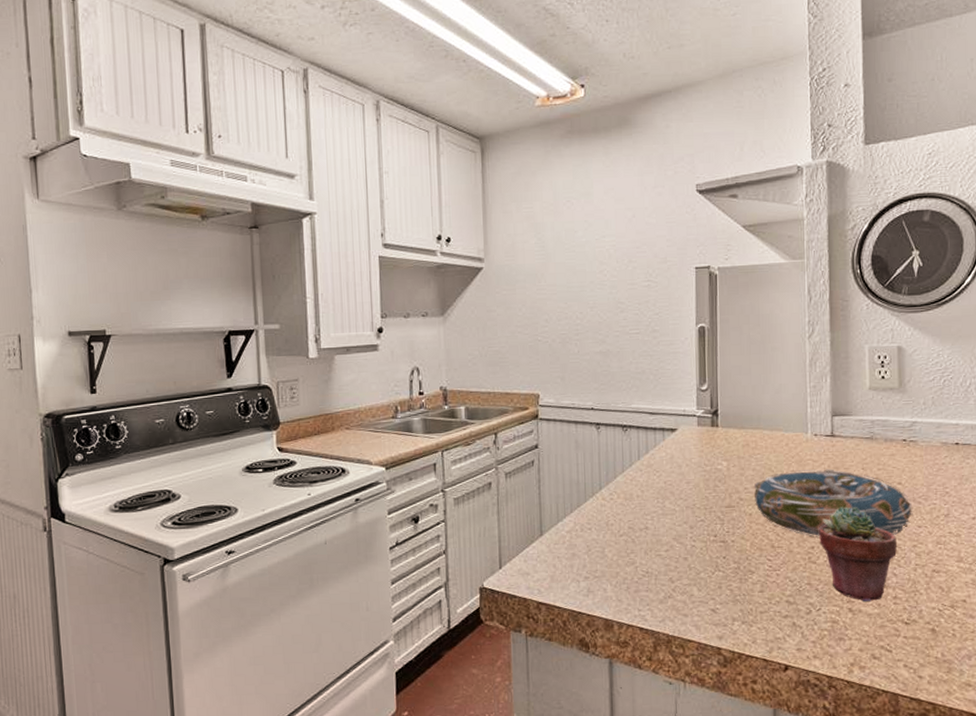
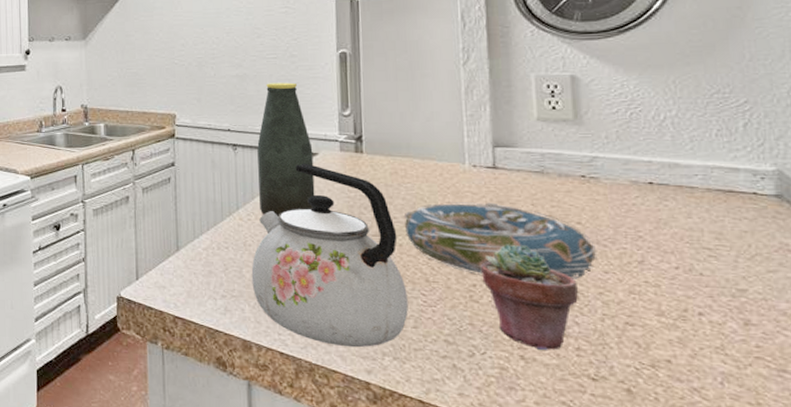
kettle: none [613,439,756,616] -> present [251,163,408,348]
bottle: none [620,358,674,495] -> present [257,82,315,217]

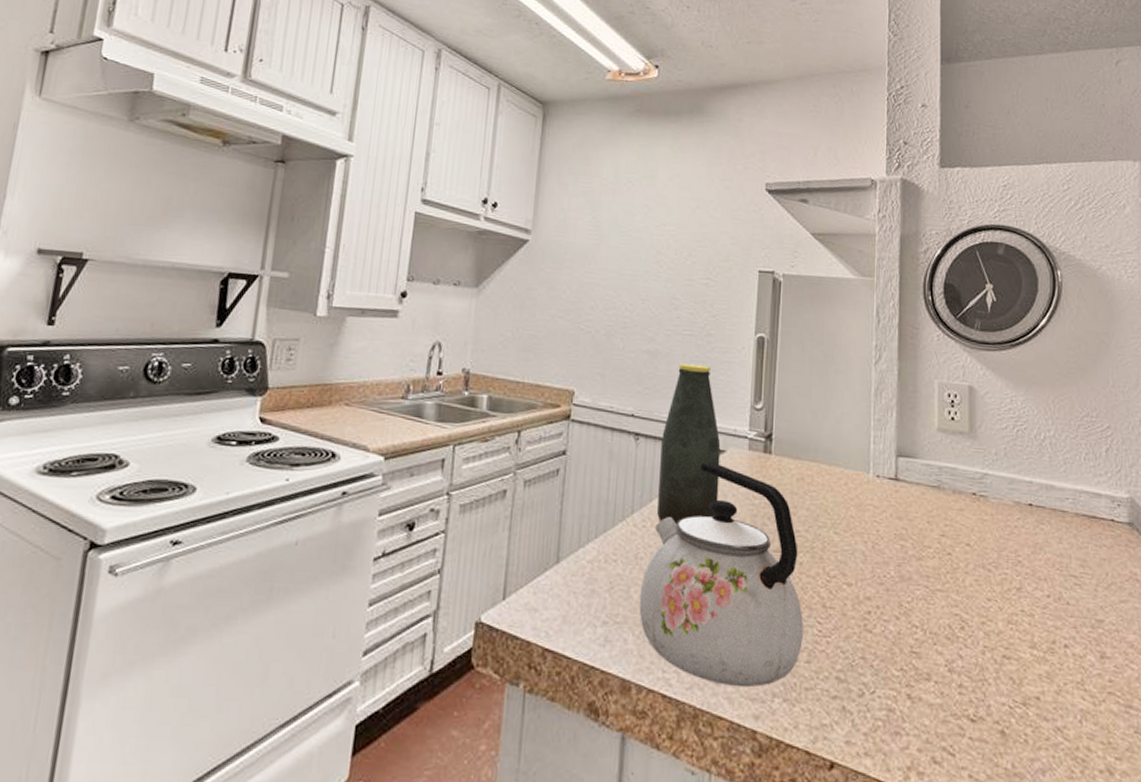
decorative bowl: present [405,202,598,279] -> none [807,515,982,607]
potted succulent: present [480,244,578,351] -> none [876,565,963,689]

